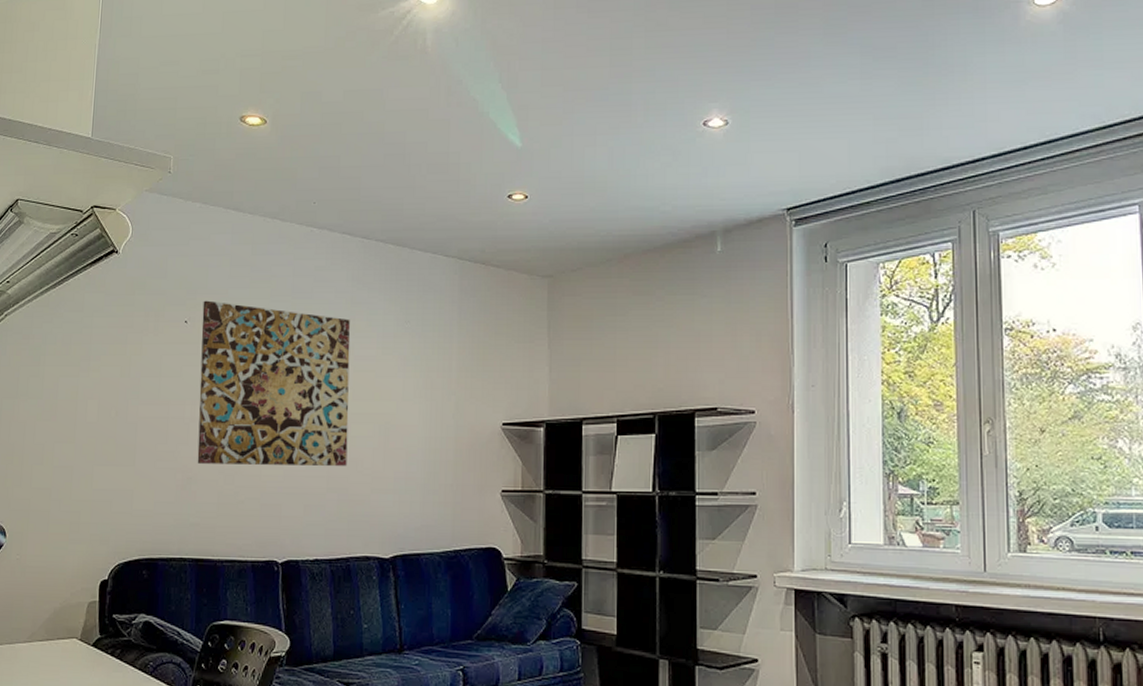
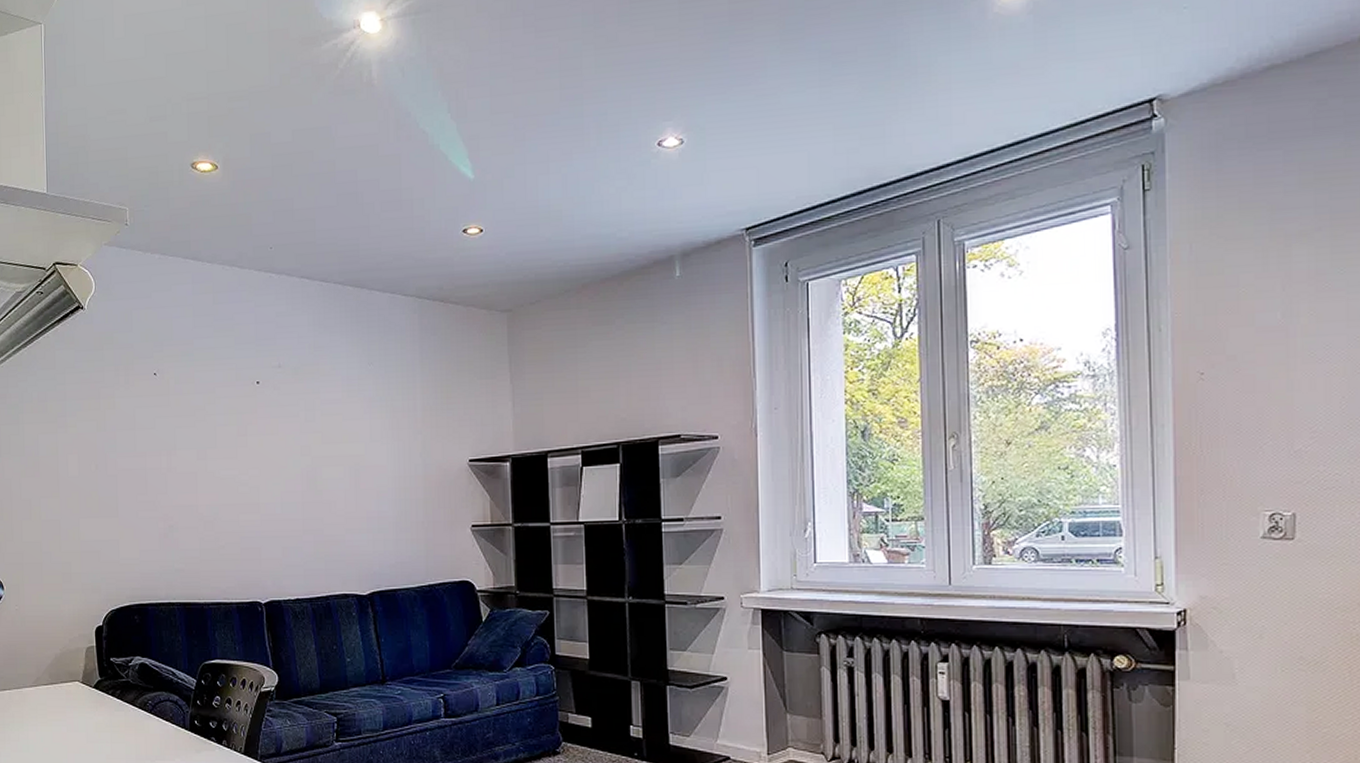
wall art: present [197,300,351,466] -> none [170,351,320,512]

